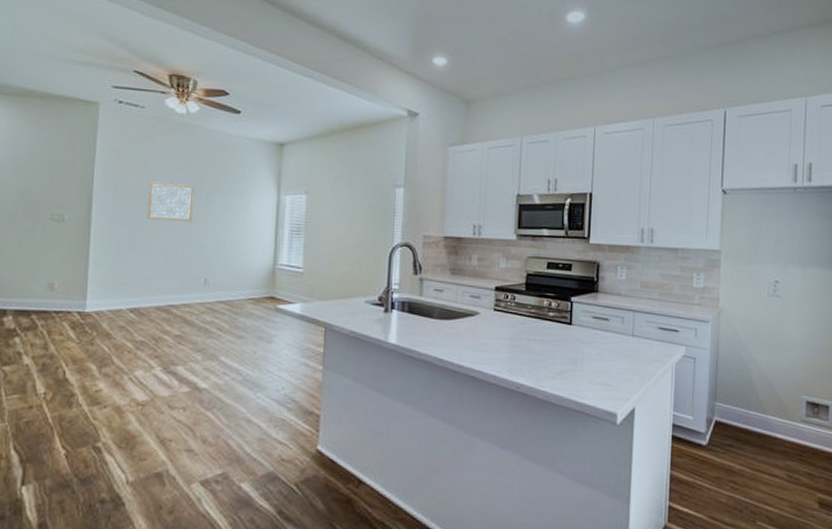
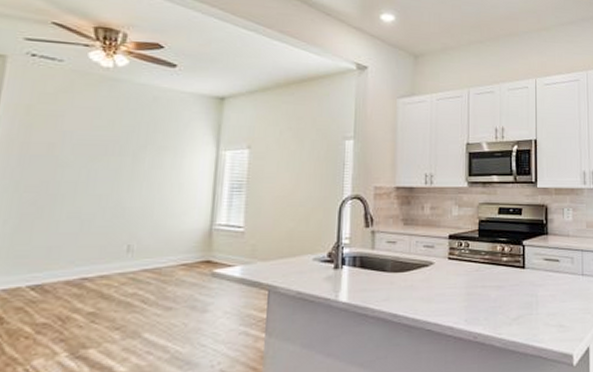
wall art: present [147,181,194,222] -> none [59,140,119,183]

